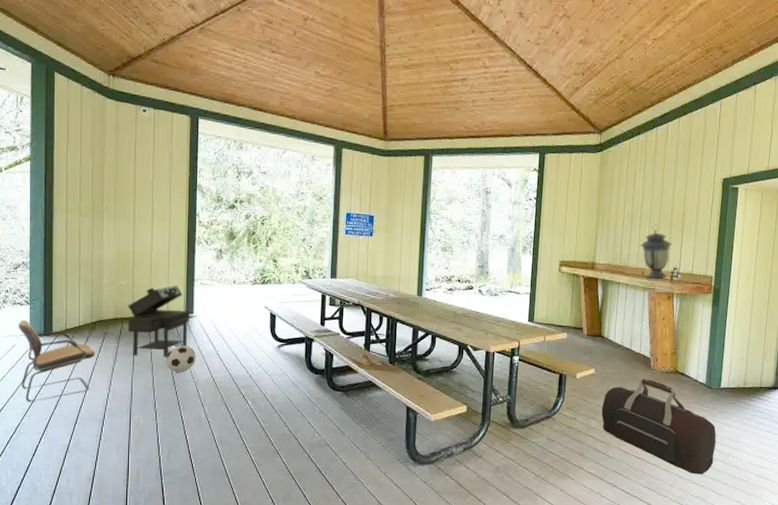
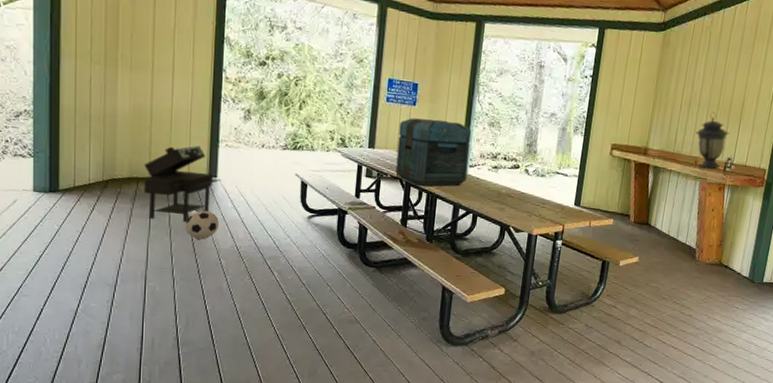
folding chair: present [18,274,129,402] -> none [20,129,146,263]
storage crate: none [357,248,426,312] -> present [395,118,472,187]
duffel bag: present [601,379,717,475] -> none [641,270,755,367]

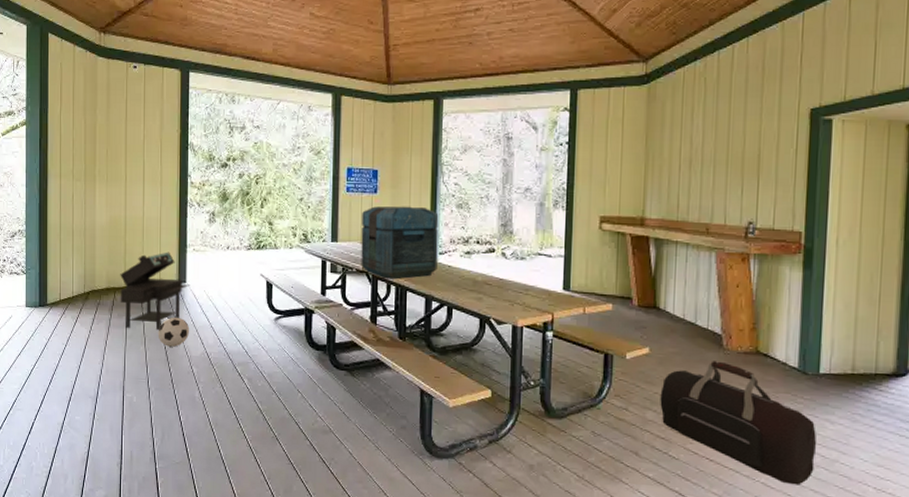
duffel bag: none [641,270,755,367] -> present [660,361,817,485]
lantern: present [695,111,729,169] -> none [702,168,746,237]

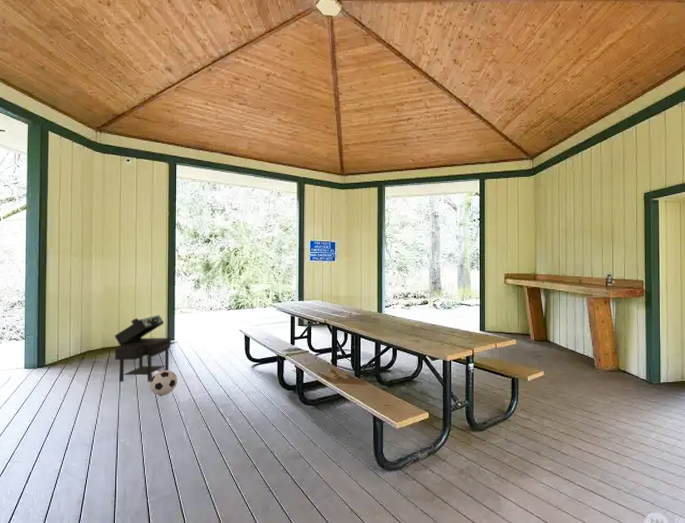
storage crate: present [361,206,439,280] -> none [323,270,384,329]
duffel bag: present [660,361,817,485] -> none [553,378,662,466]

